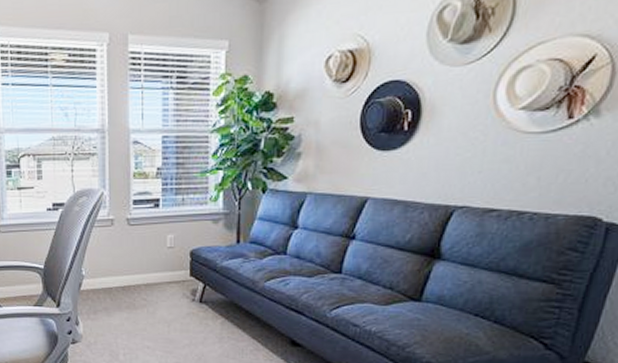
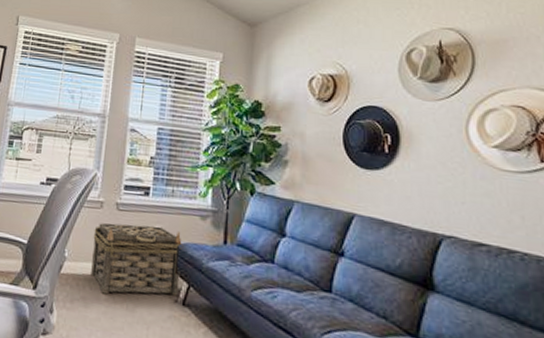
basket: none [108,235,197,303] -> present [91,223,184,296]

